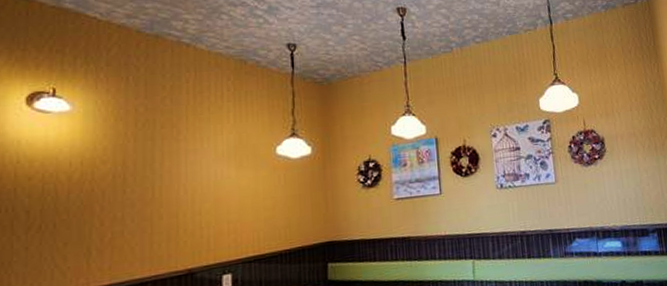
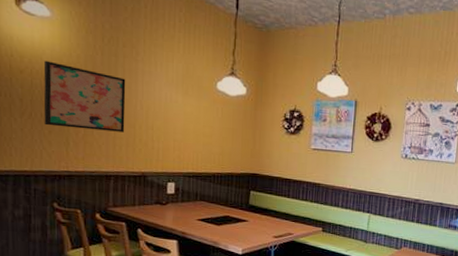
wall art: none [58,159,166,237] -> present [43,60,126,133]

